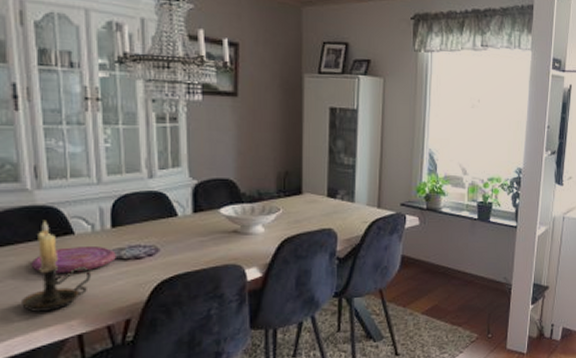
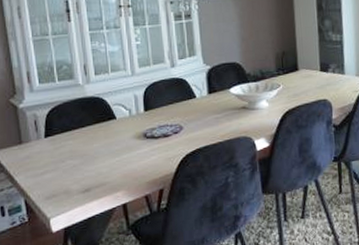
candle holder: present [22,221,92,312] -> none [79,109,131,186]
plate: present [31,247,116,274] -> none [84,128,149,153]

